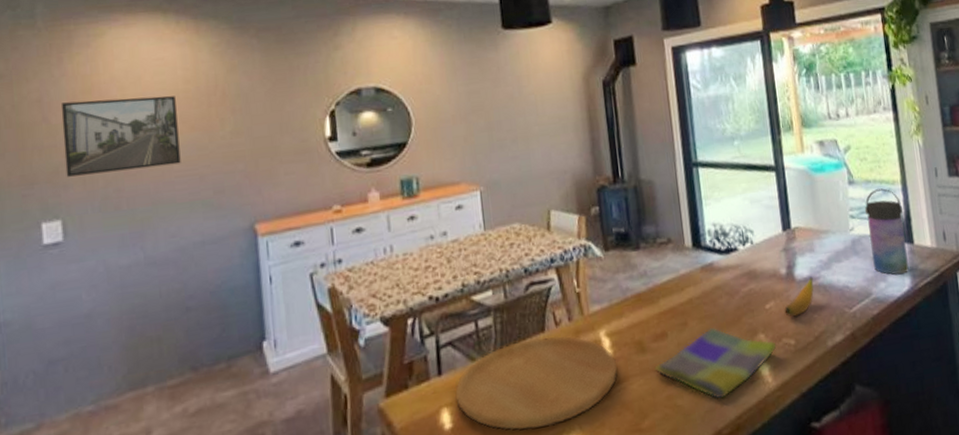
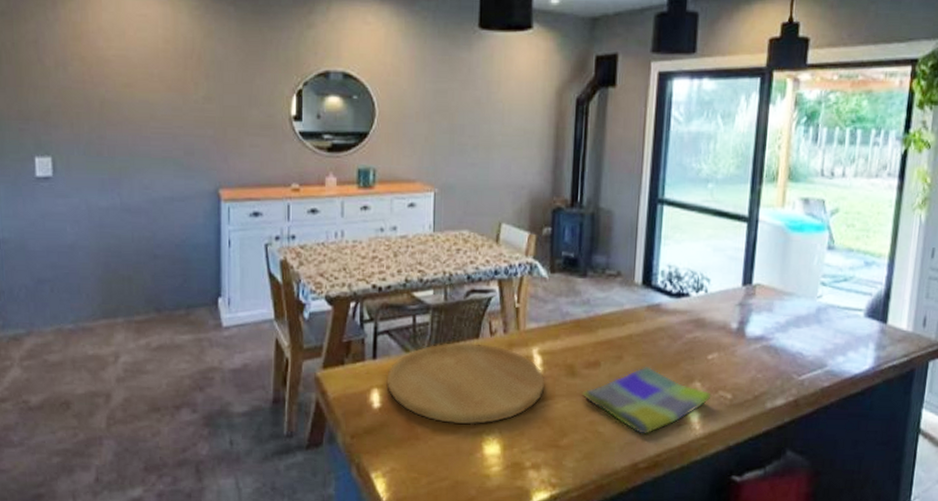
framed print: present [60,95,181,177] -> none [54,47,157,121]
banana: present [784,276,815,317] -> none [727,336,765,372]
water bottle: present [864,188,909,275] -> none [835,260,884,352]

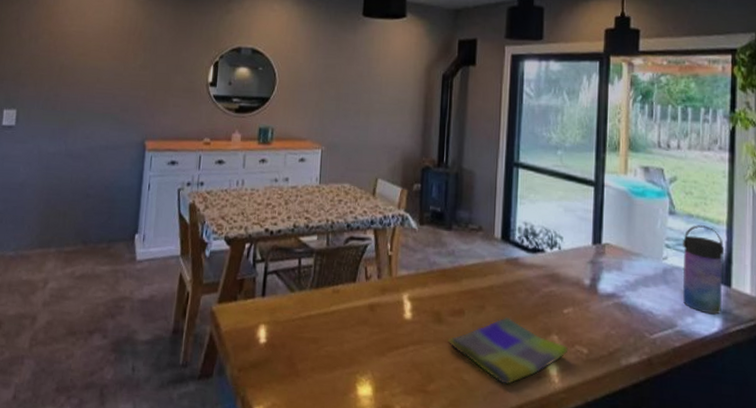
cutting board: present [385,341,546,425] -> none [271,284,415,366]
water bottle: none [835,260,884,352] -> present [682,225,725,315]

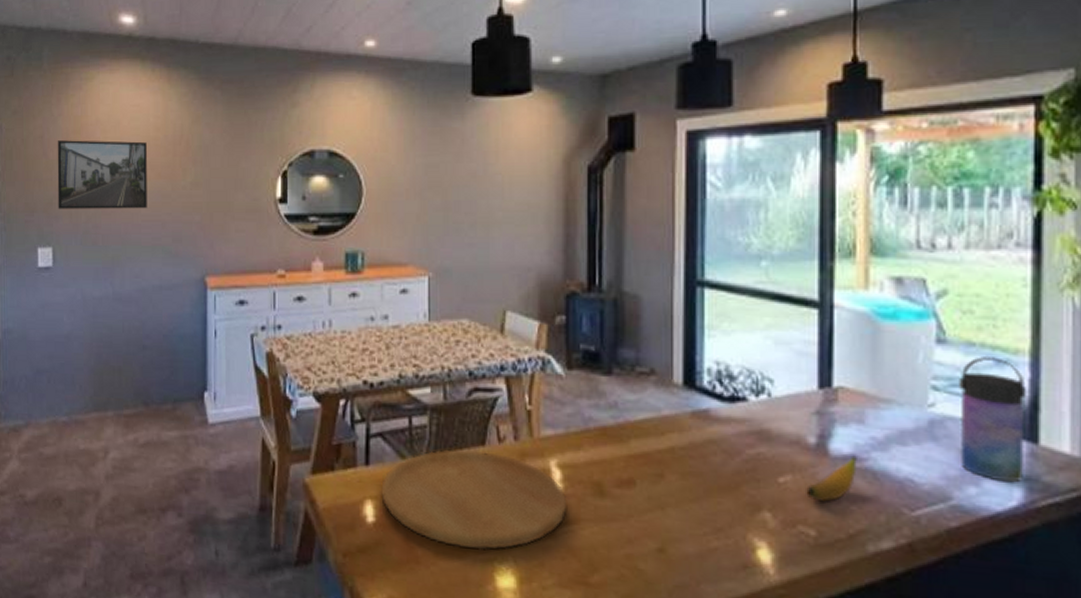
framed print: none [25,23,106,83] -> present [57,140,147,209]
cutting board: none [271,284,415,366] -> present [380,448,568,551]
dish towel: present [447,316,569,385] -> none [614,487,788,577]
banana: none [582,294,616,328] -> present [806,455,857,502]

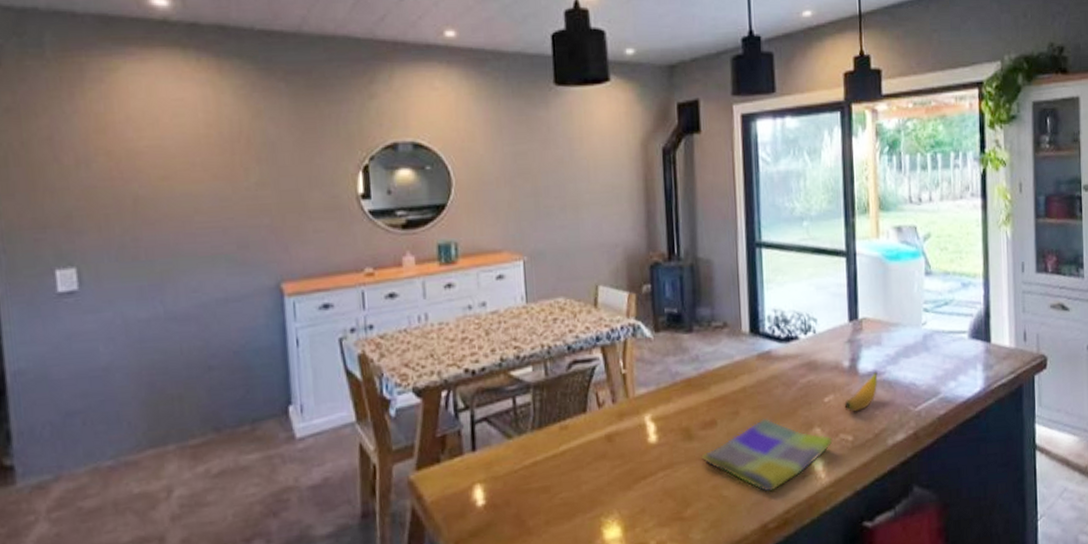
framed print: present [57,140,147,209] -> none [73,140,203,222]
cutting board: present [380,448,568,551] -> none [488,416,662,512]
dish towel: none [614,487,788,577] -> present [701,417,833,492]
water bottle: present [958,357,1028,483] -> none [940,281,983,374]

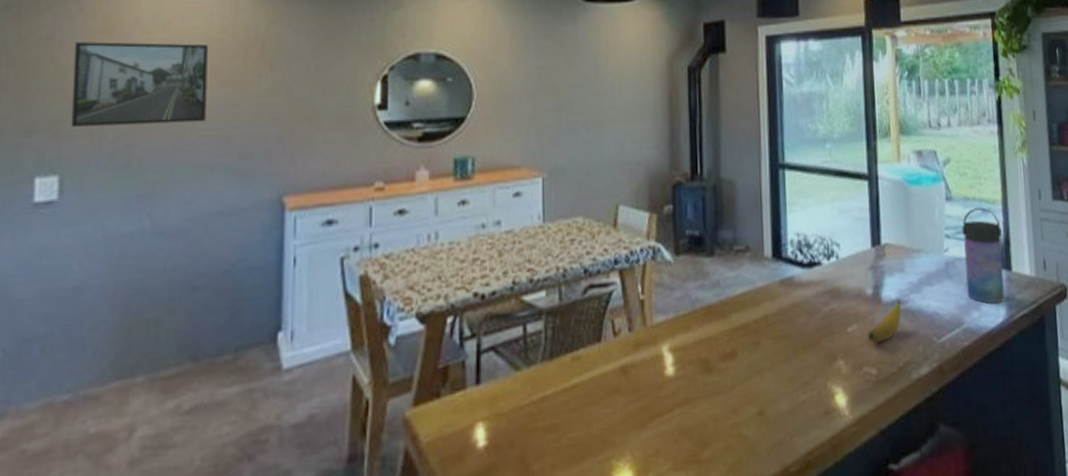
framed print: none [73,140,203,222] -> present [70,42,208,127]
dish towel: present [701,417,833,492] -> none [720,348,857,431]
water bottle: none [940,281,983,374] -> present [961,207,1005,304]

